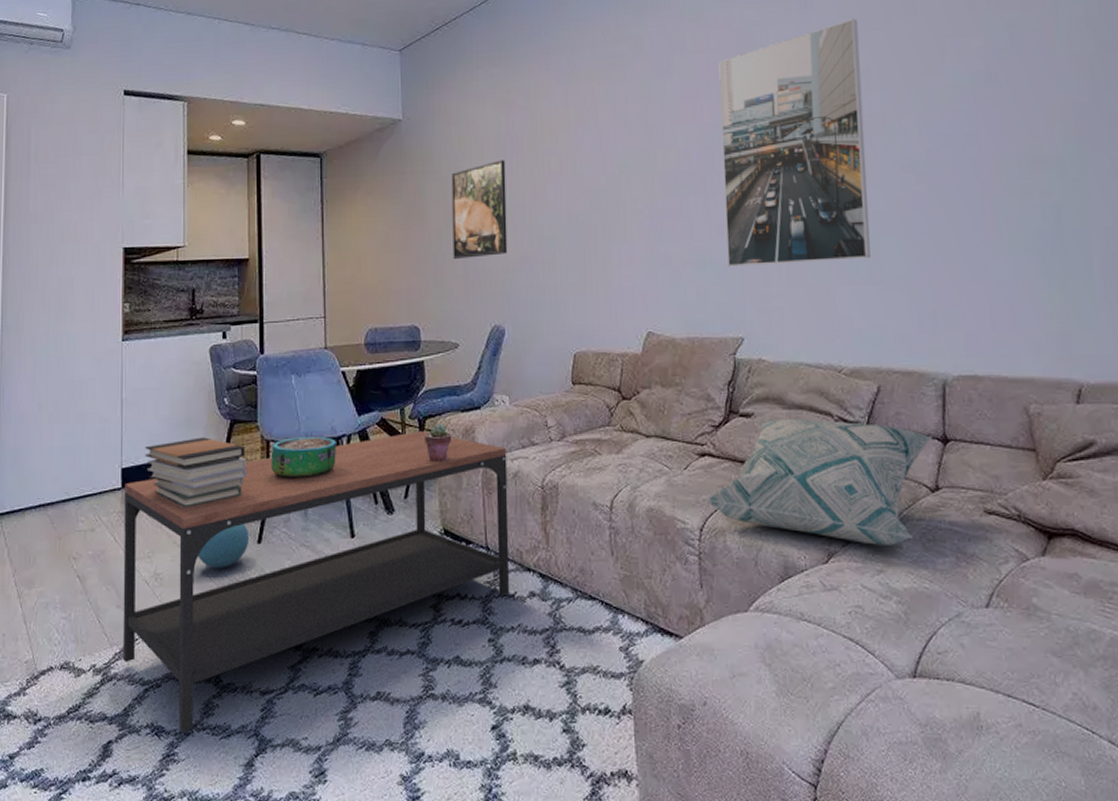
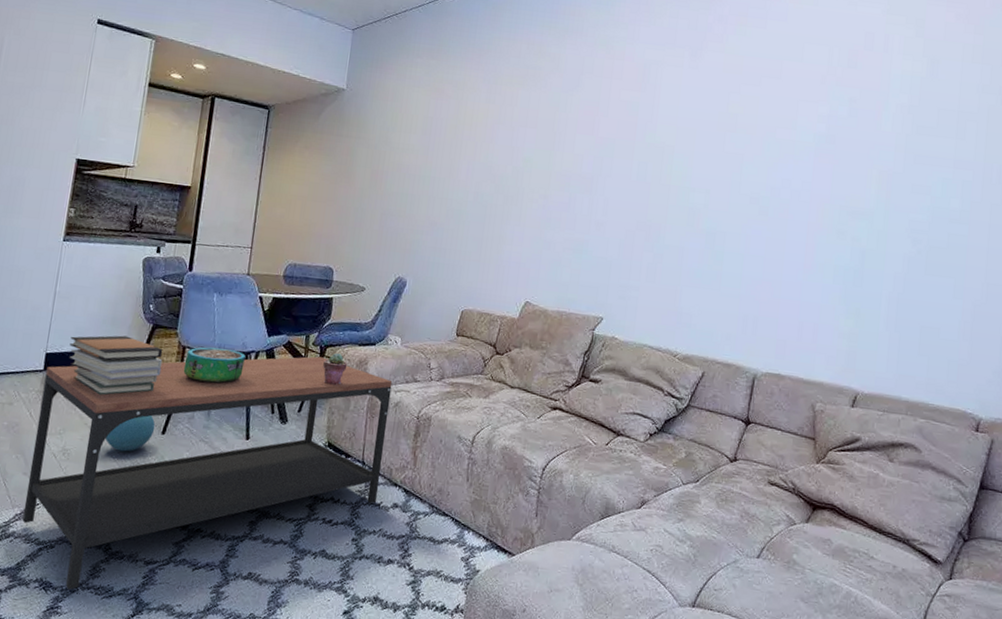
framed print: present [451,160,508,259] -> none [372,138,429,218]
decorative pillow: present [706,418,932,545] -> none [551,387,738,500]
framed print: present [718,18,871,267] -> none [600,72,735,269]

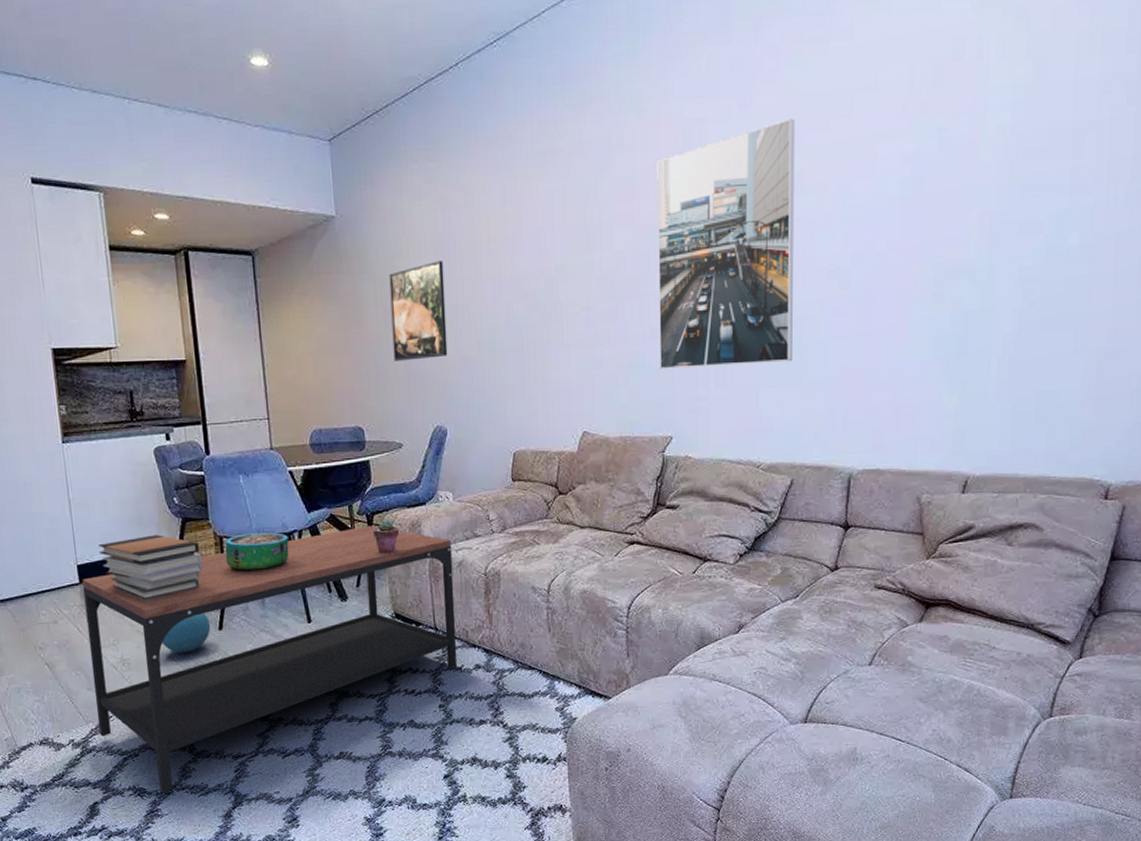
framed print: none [372,138,429,218] -> present [389,260,448,361]
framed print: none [600,72,735,269] -> present [657,118,795,369]

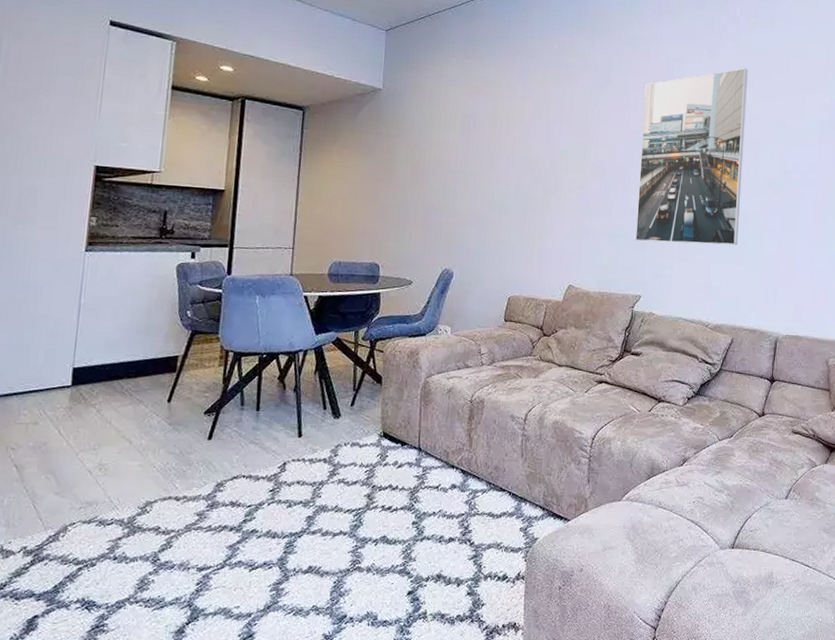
coffee table: present [82,526,458,793] -> none [57,350,445,607]
book stack: present [98,535,203,600] -> none [99,344,205,406]
ball: present [161,613,211,653] -> none [145,422,201,461]
decorative bowl: present [225,533,289,572] -> none [227,349,293,386]
potted succulent: present [373,518,400,554] -> none [374,345,399,377]
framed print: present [389,260,448,361] -> none [415,135,469,212]

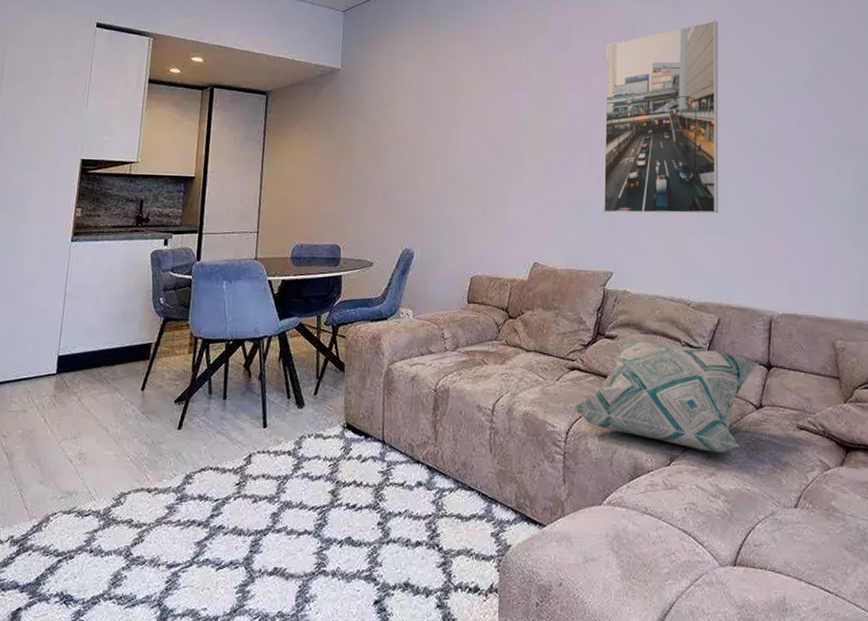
decorative pillow: none [599,358,764,454] -> present [573,341,759,452]

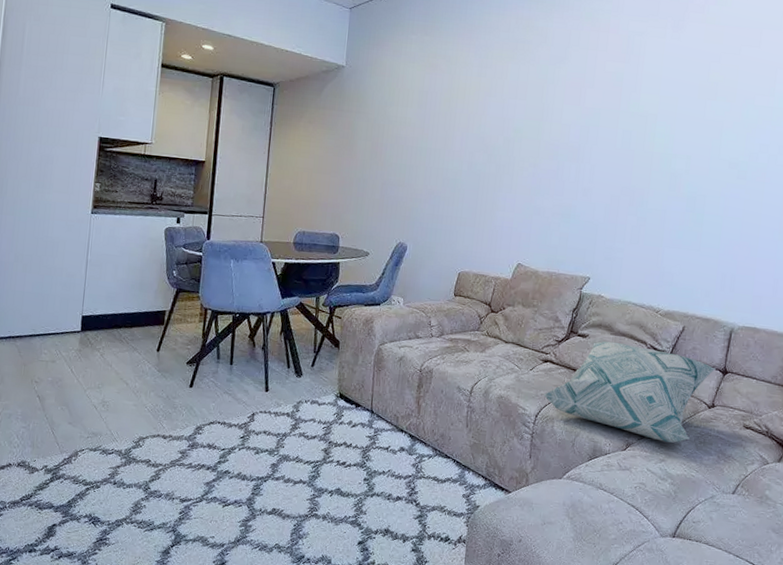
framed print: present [604,20,719,214] -> none [587,42,715,231]

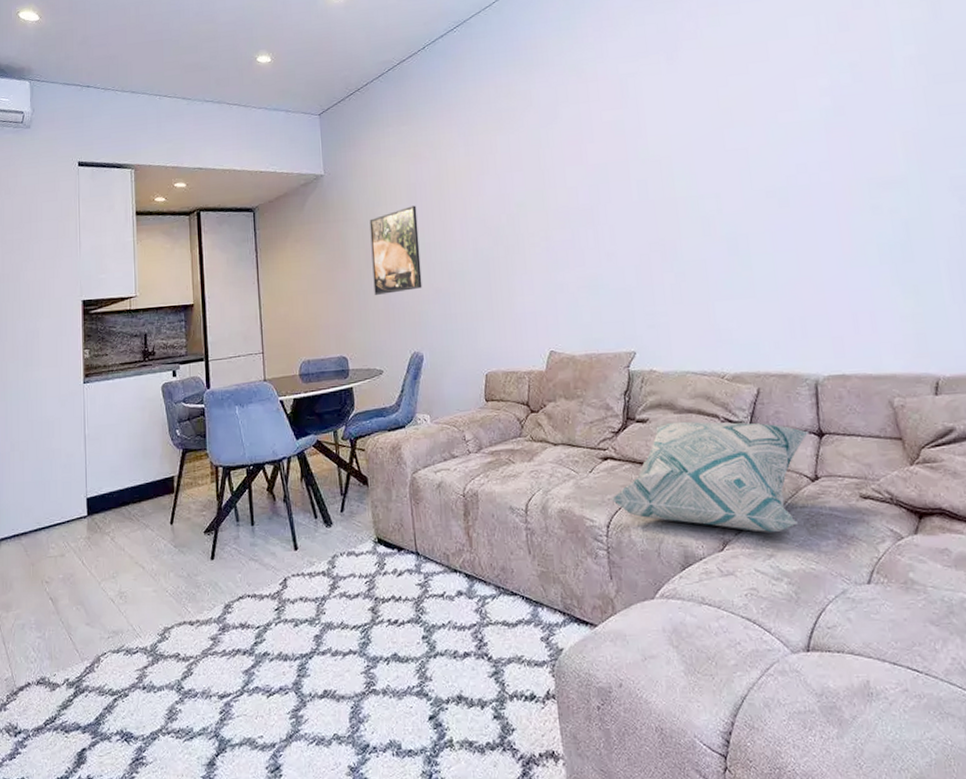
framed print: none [373,111,425,188] -> present [369,205,422,295]

